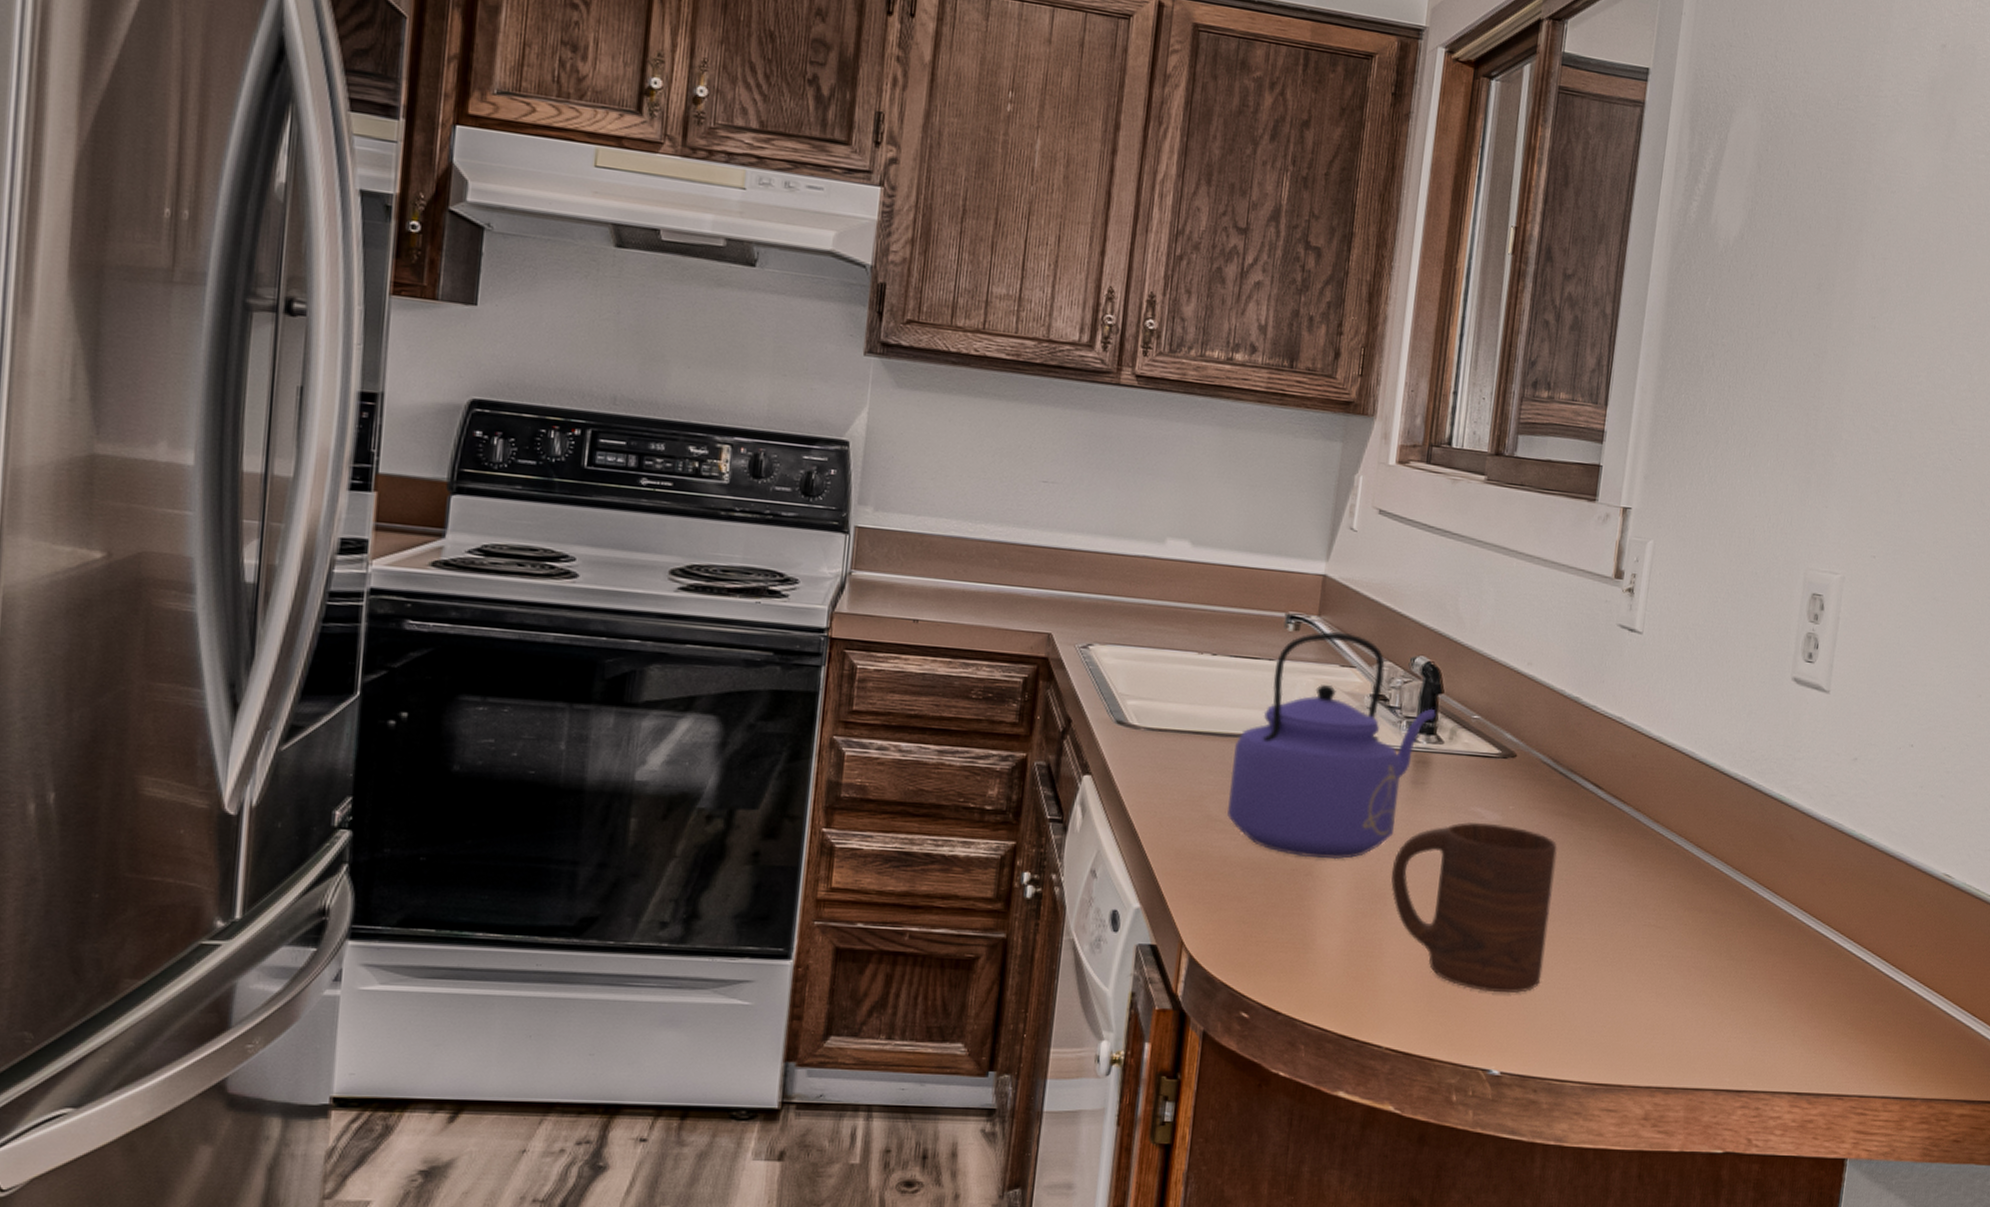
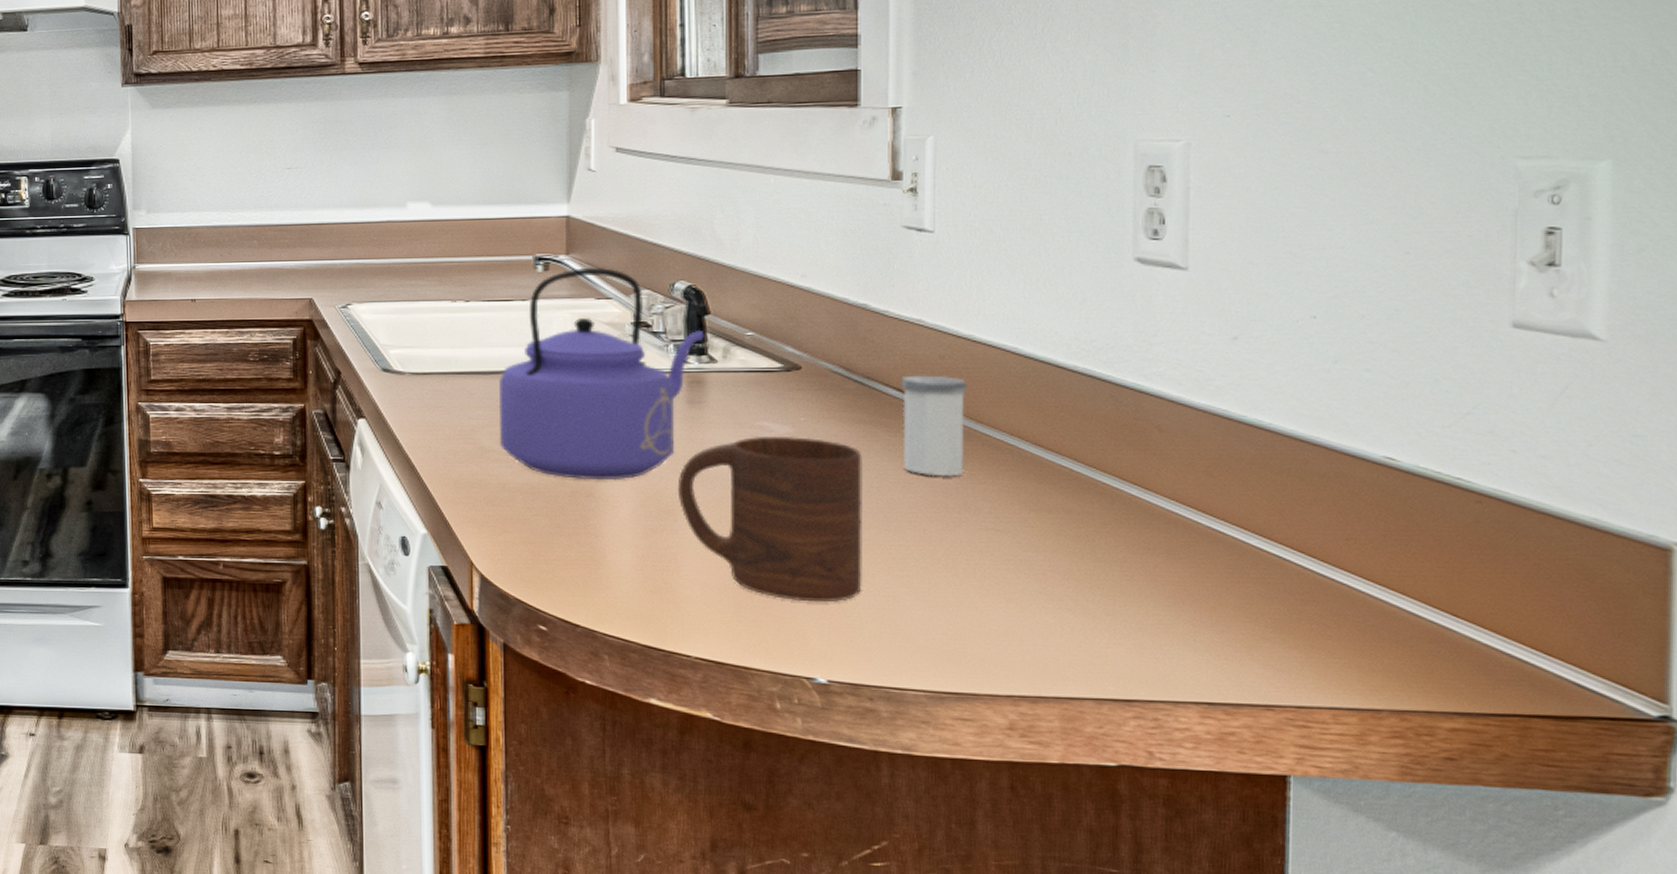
salt shaker: none [1590,771,1651,873] -> present [901,375,967,477]

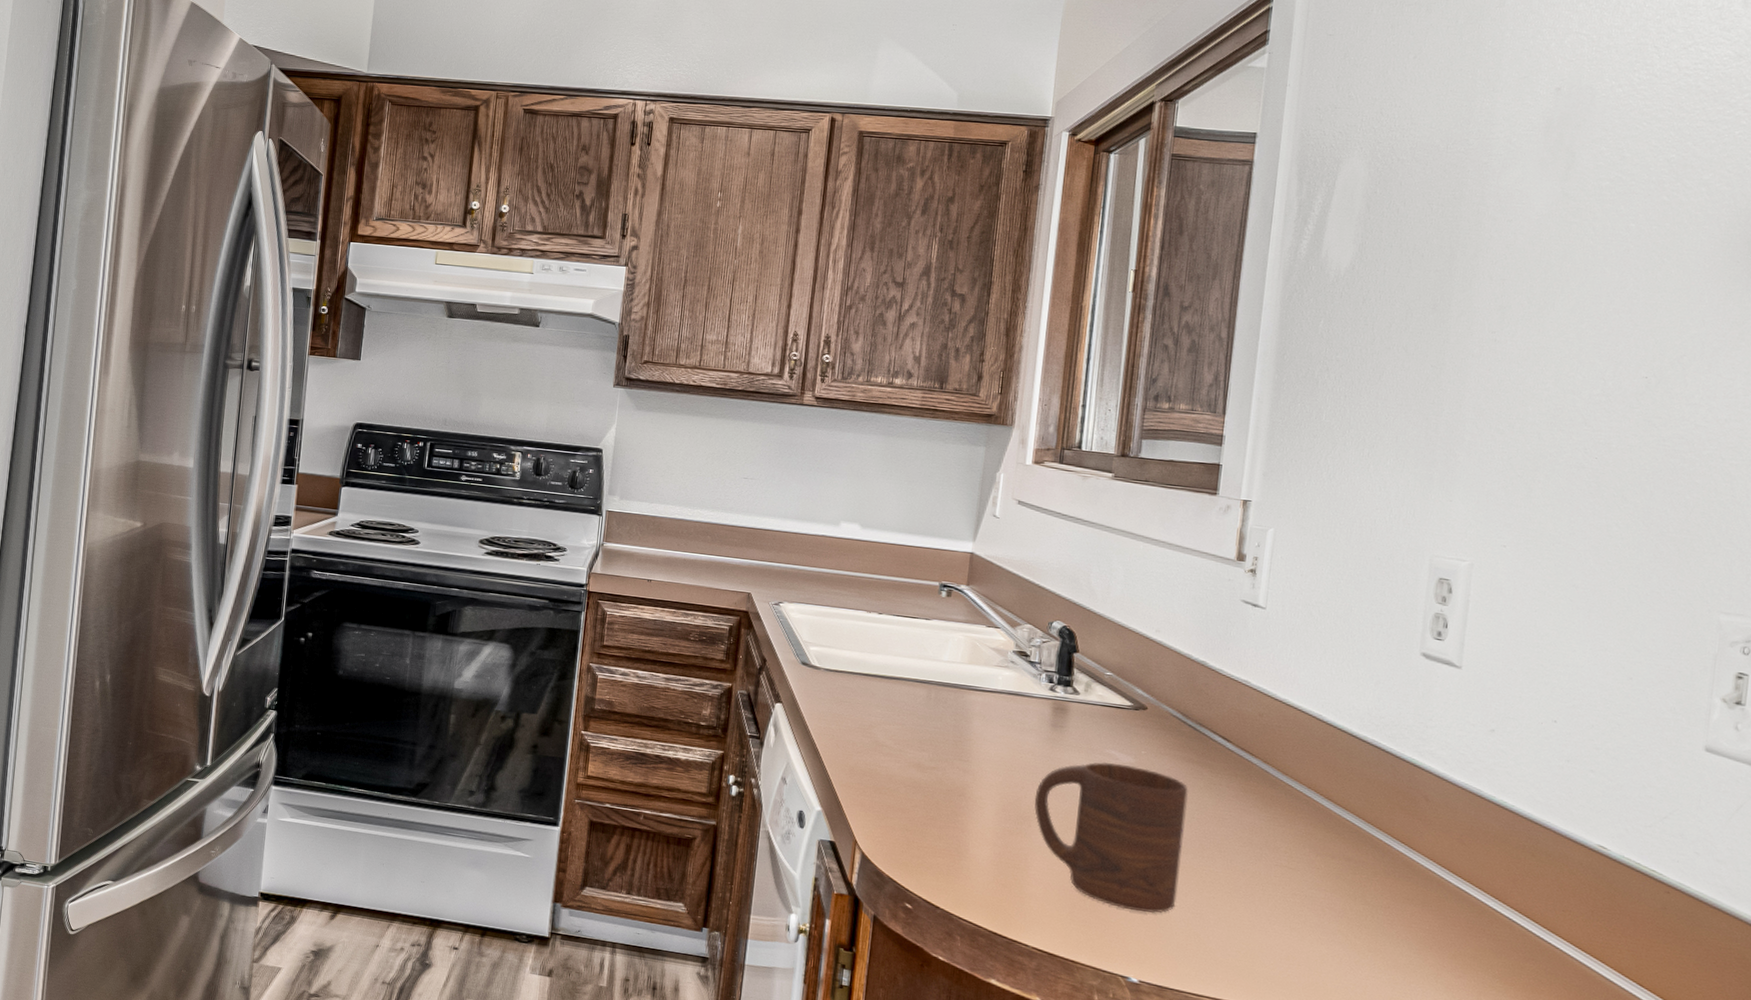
kettle: present [498,267,705,481] -> none [892,598,1072,785]
salt shaker: present [901,375,967,477] -> none [1220,727,1278,817]

